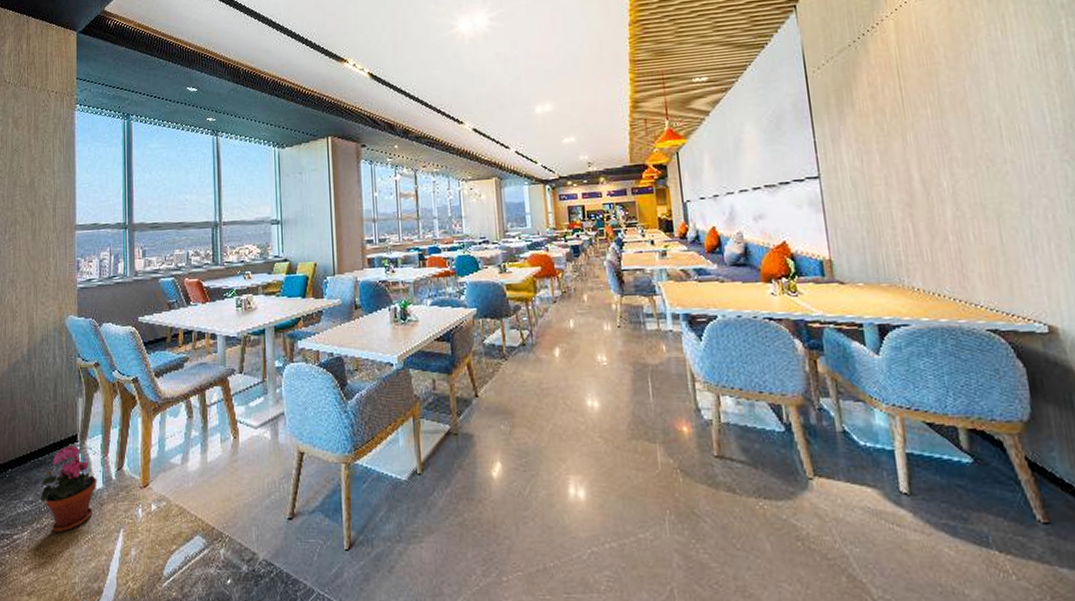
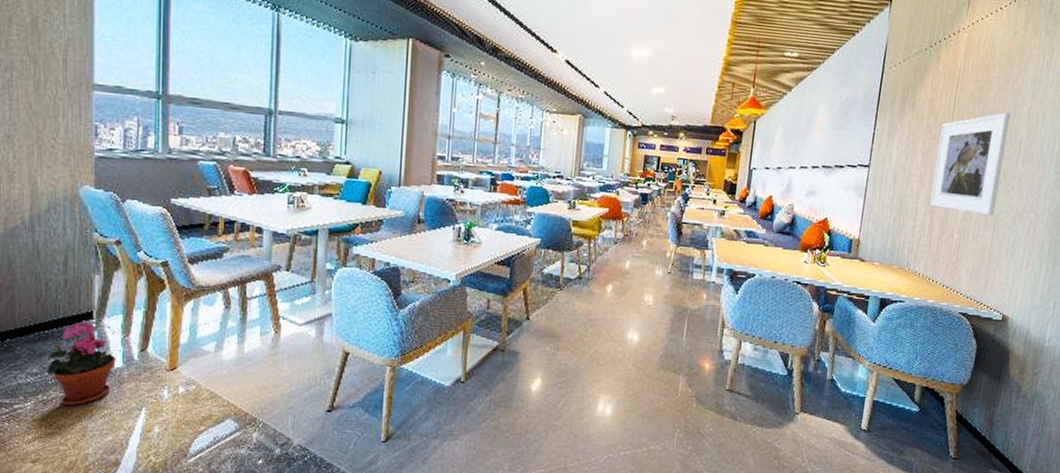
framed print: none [894,90,992,210] -> present [930,112,1011,215]

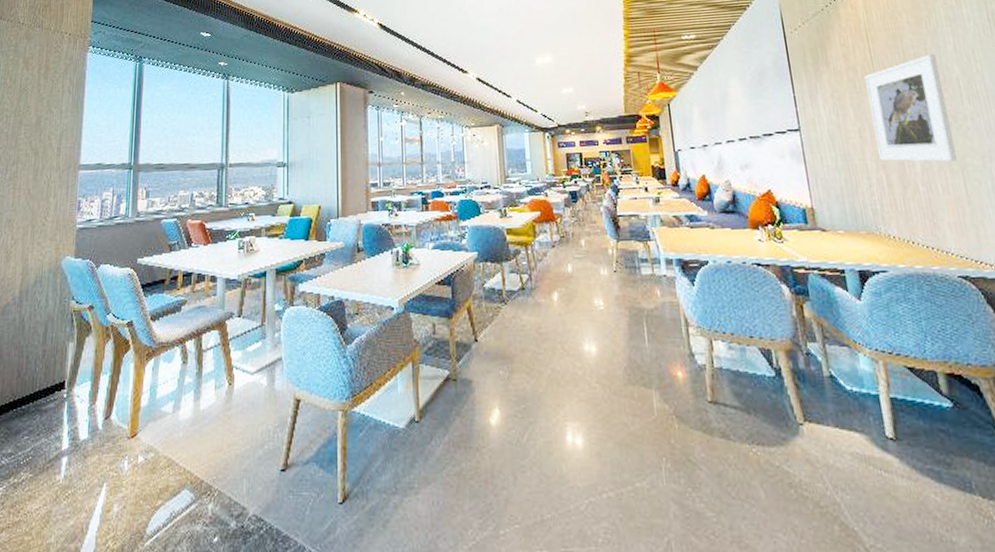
potted plant: present [46,322,116,406] -> none [19,393,83,487]

